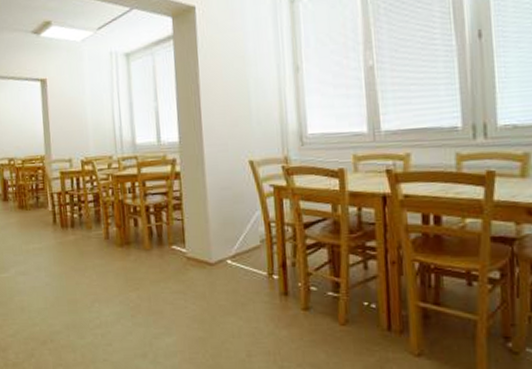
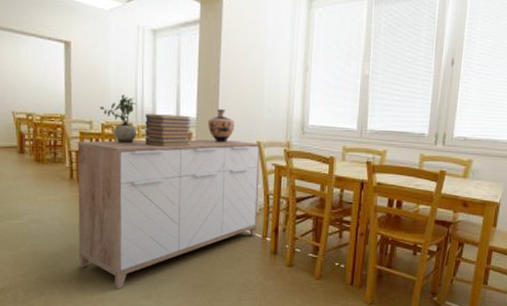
sideboard: none [58,162,261,348] -> present [77,139,260,289]
potted plant: none [78,126,117,180] -> present [99,94,136,144]
book stack: none [125,140,175,179] -> present [144,114,192,147]
ceramic jug: none [191,128,223,168] -> present [207,109,235,144]

